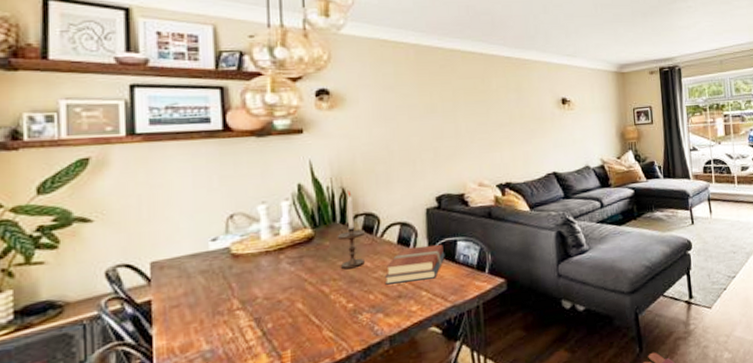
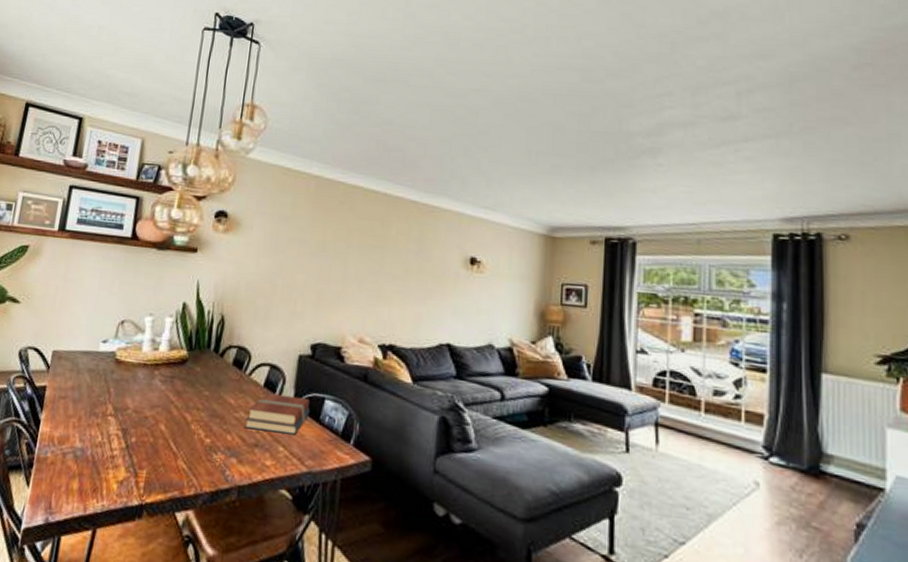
candlestick: present [337,190,366,270] -> none [206,319,236,402]

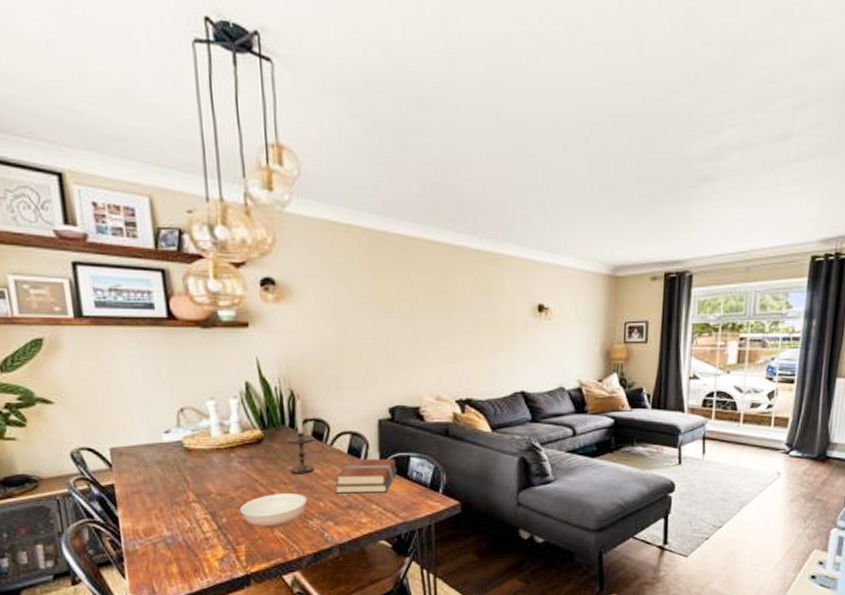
bowl: none [150,418,216,457] -> present [239,492,307,529]
candlestick: none [206,319,236,402] -> present [286,393,316,475]

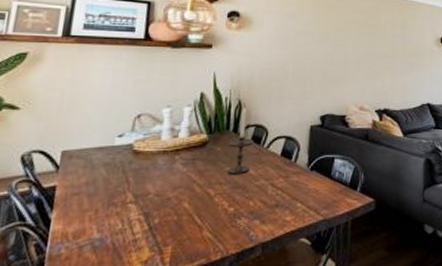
bowl: present [239,492,307,529] -> none [173,192,239,229]
books: present [335,458,397,494] -> none [266,159,323,193]

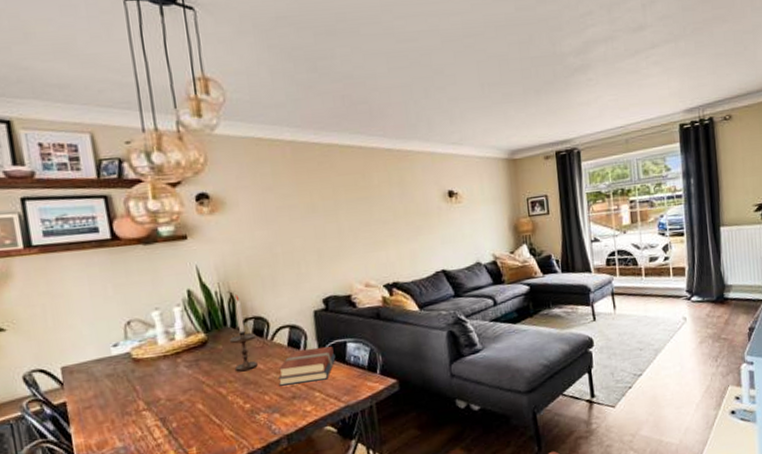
books: none [266,159,323,193] -> present [278,345,336,386]

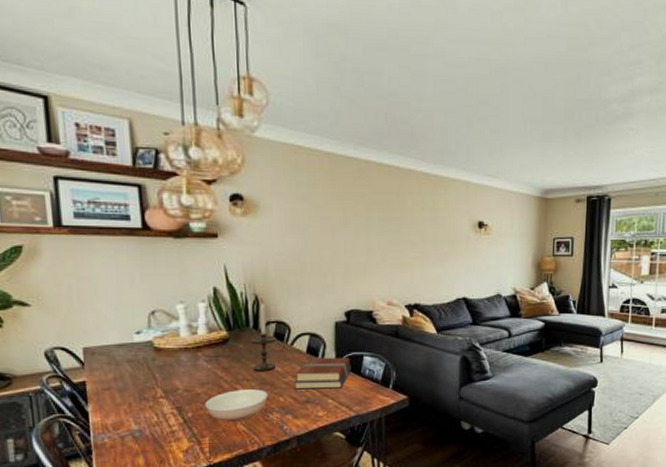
bowl: none [188,390,253,428] -> present [205,388,268,422]

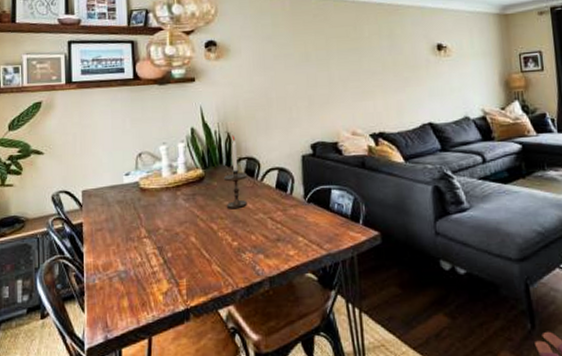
bowl: present [205,388,268,422] -> none [183,227,241,262]
books: present [295,357,352,390] -> none [265,191,320,227]

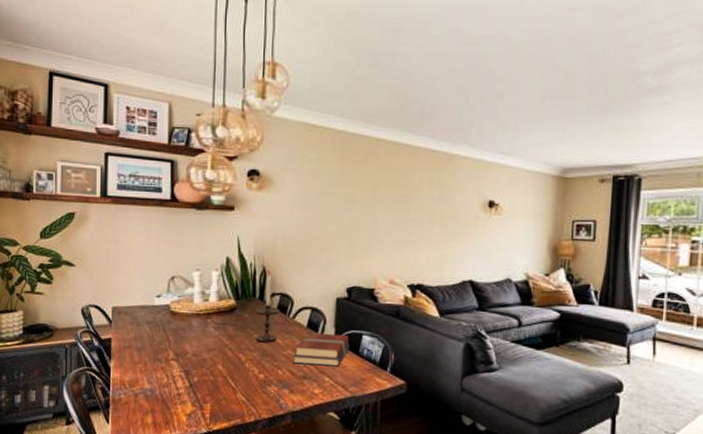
books: none [265,191,320,227] -> present [293,332,350,367]

